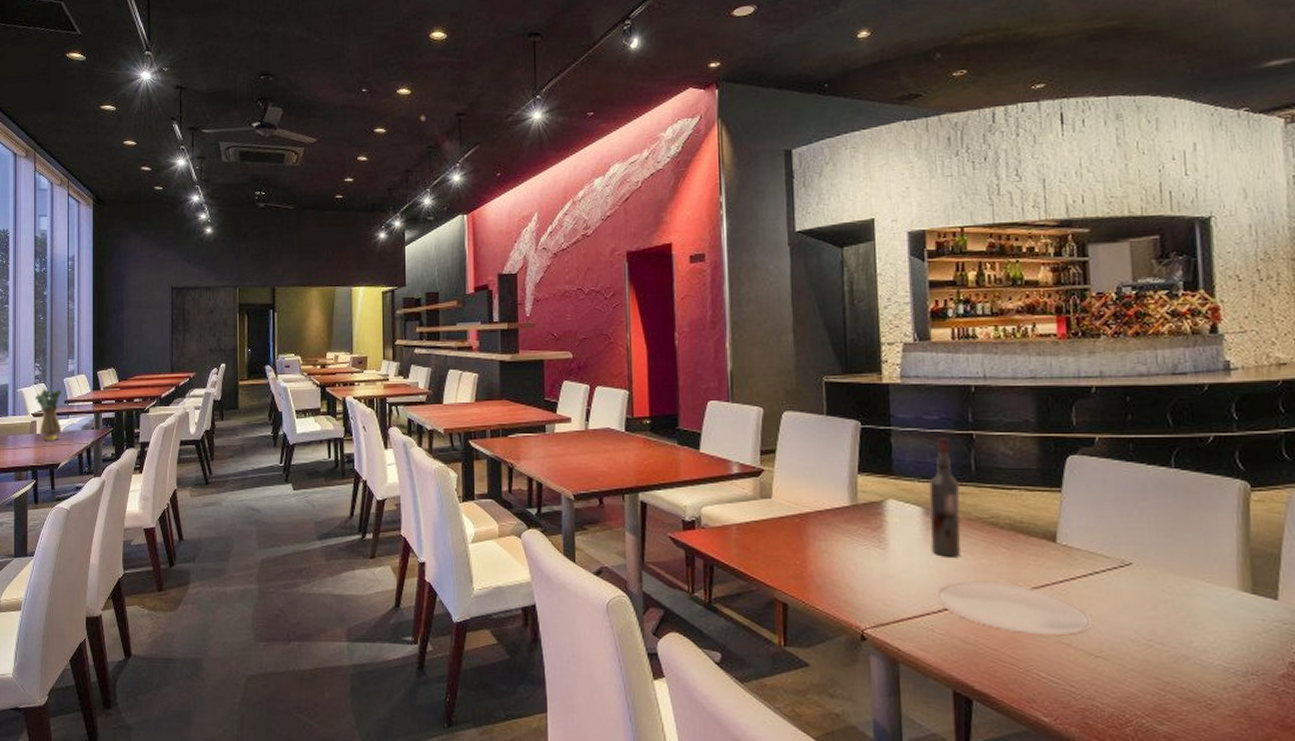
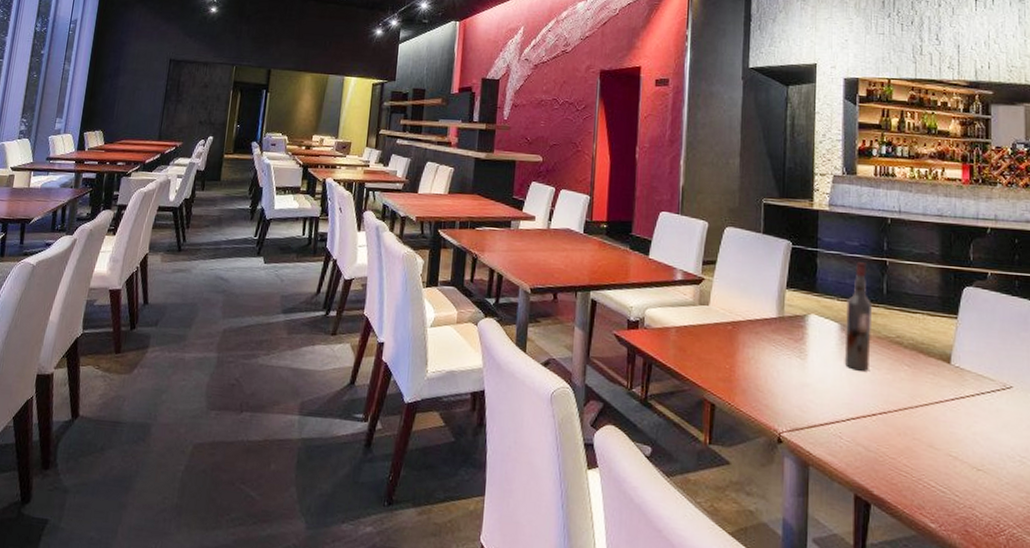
vase: present [34,387,62,442] -> none [16,143,45,196]
plate: present [935,580,1093,638] -> none [845,393,977,450]

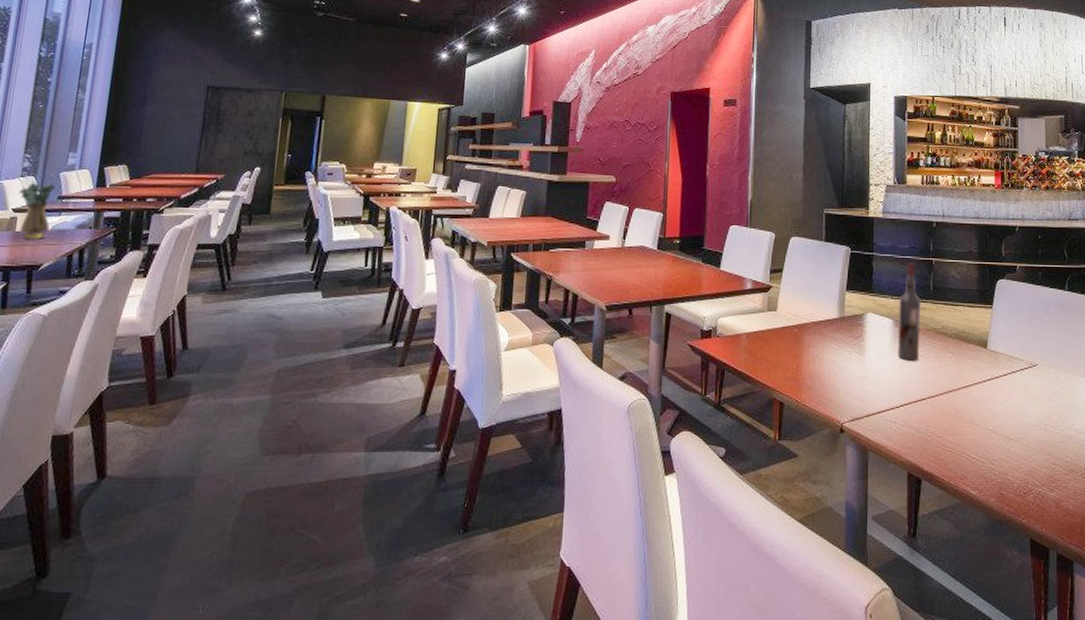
vase: none [16,143,45,196] -> present [18,181,56,240]

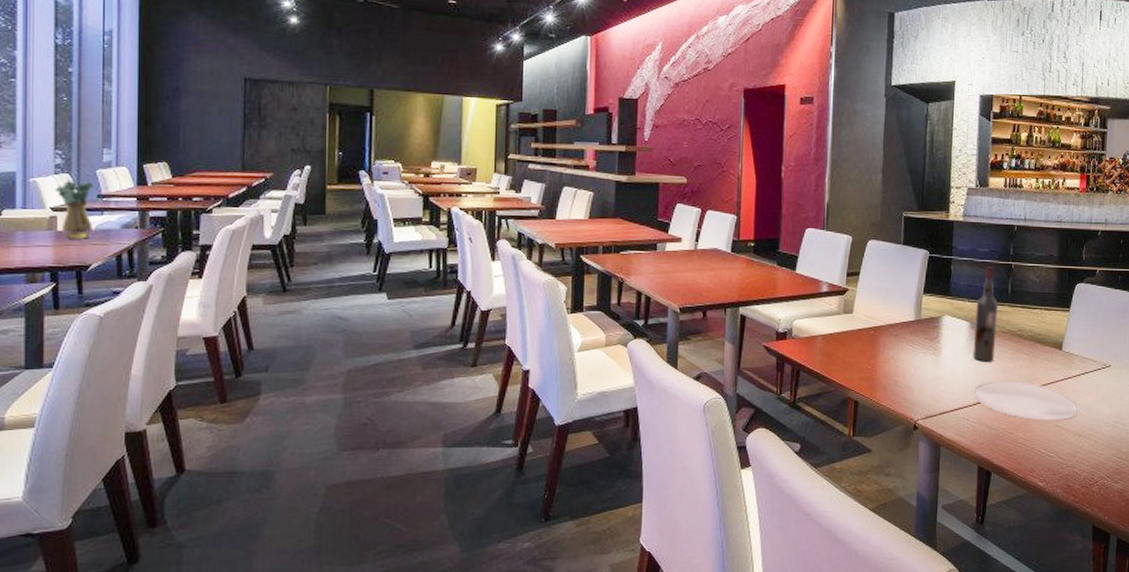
plate: none [898,380,1009,425] -> present [972,380,1080,422]

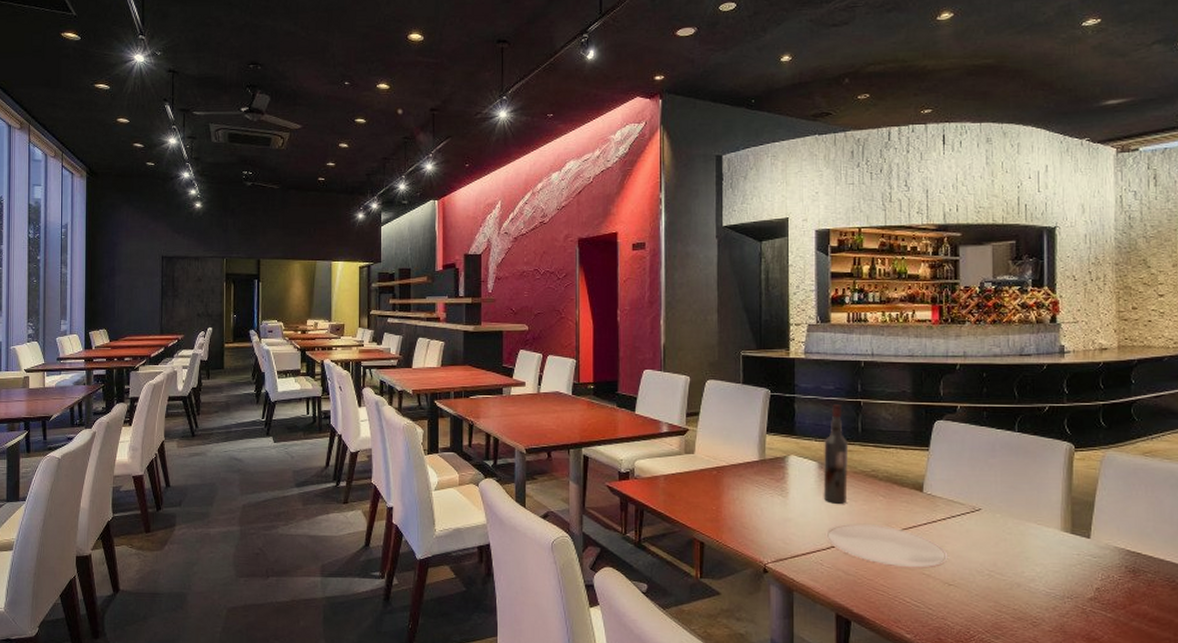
vase: present [54,178,93,240] -> none [27,345,54,396]

